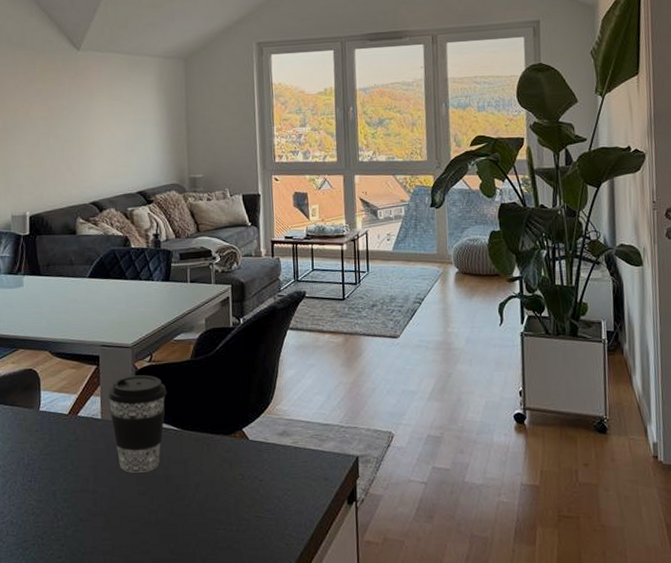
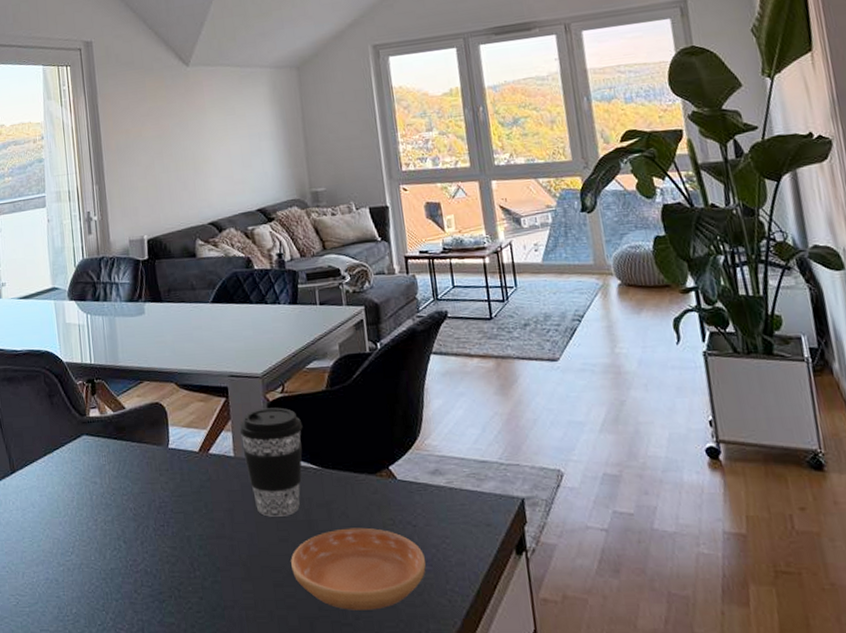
saucer: none [148,482,268,554] -> present [291,527,426,610]

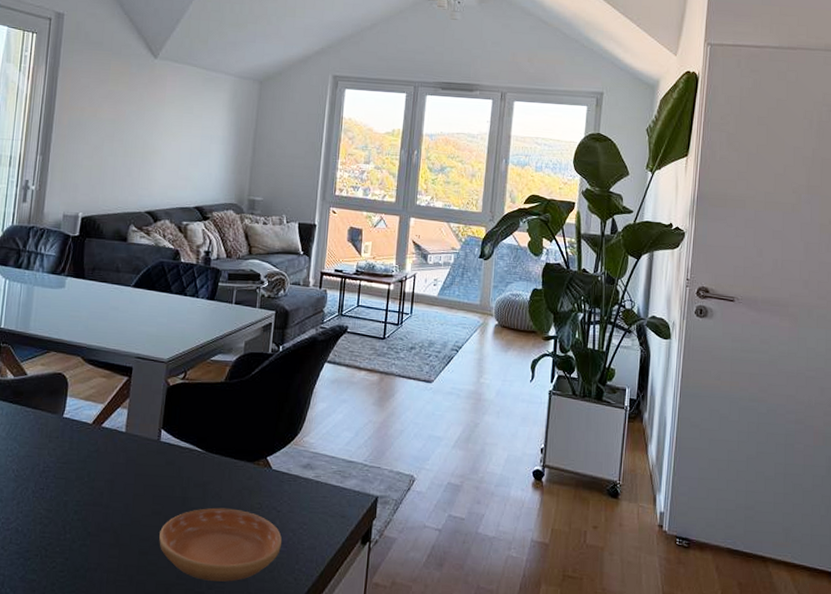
coffee cup: present [239,407,303,517] -> none [135,391,196,492]

